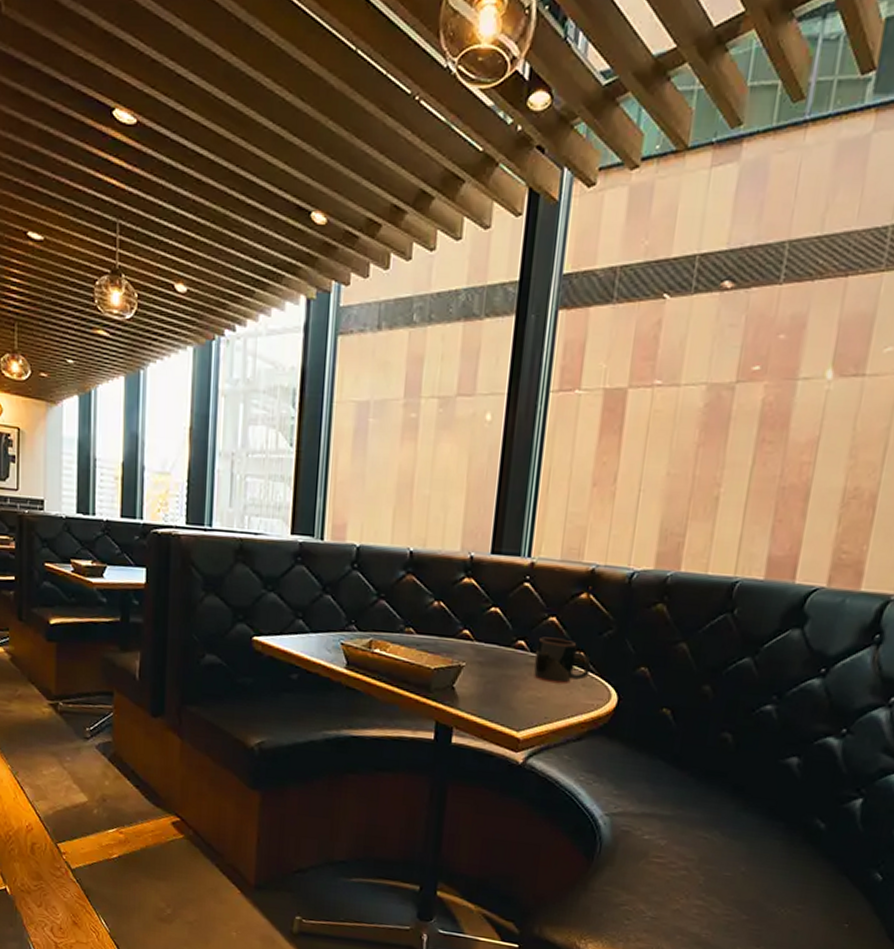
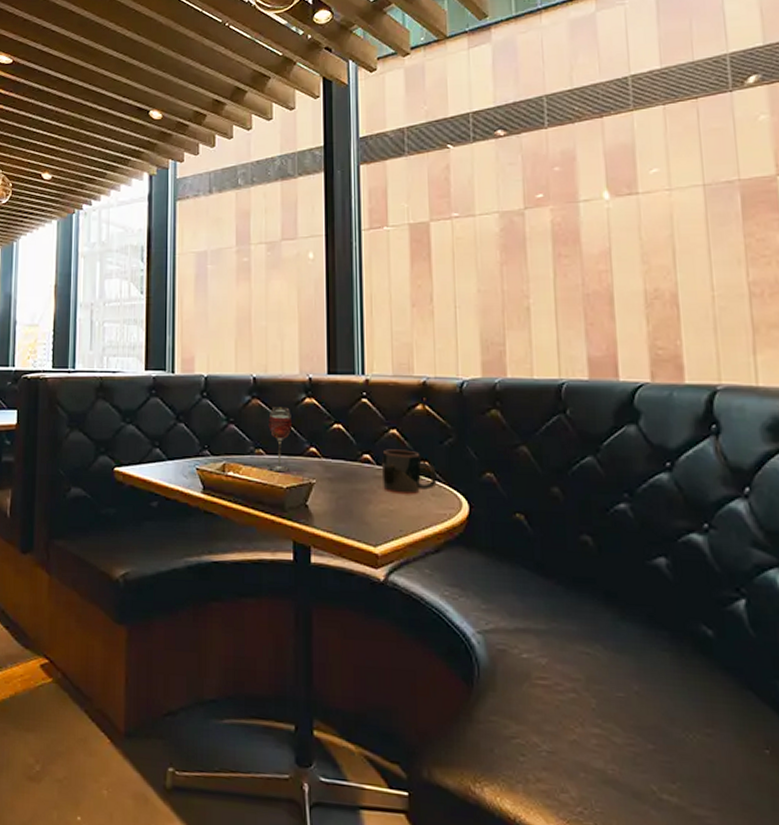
wineglass: none [418,585,448,652] -> present [268,407,293,471]

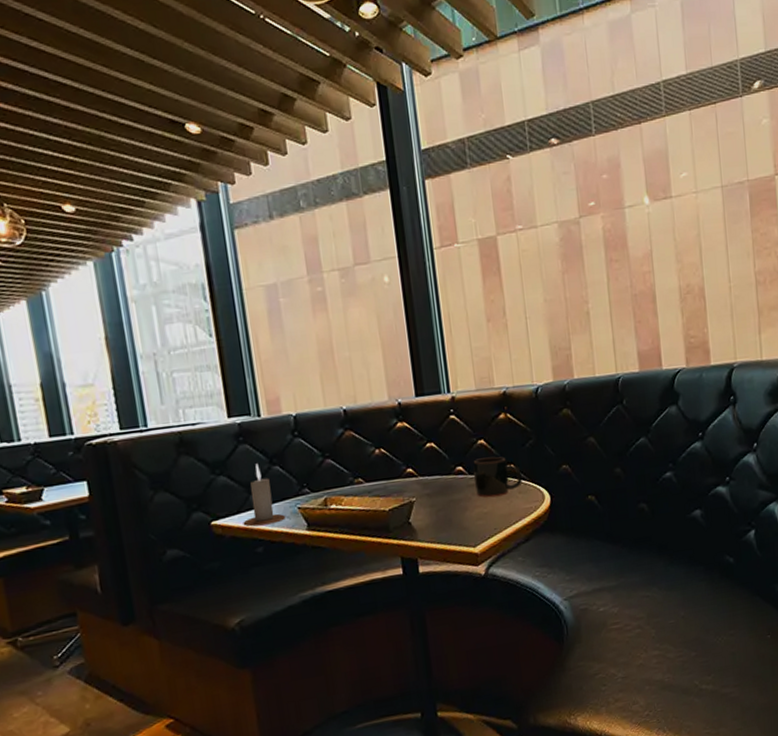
candle: none [143,418,184,481] -> present [243,463,286,527]
wineglass: present [268,407,293,471] -> none [363,434,390,497]

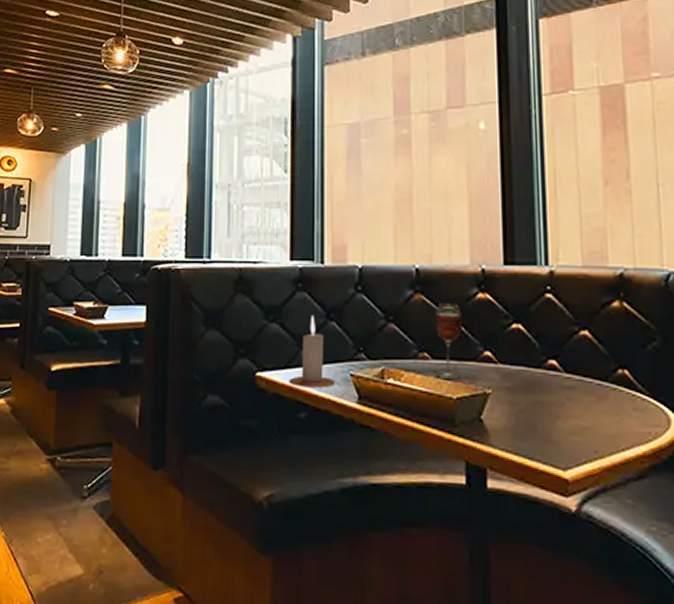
wineglass: none [363,434,390,497] -> present [434,303,463,379]
mug: present [473,456,523,498] -> none [570,354,639,410]

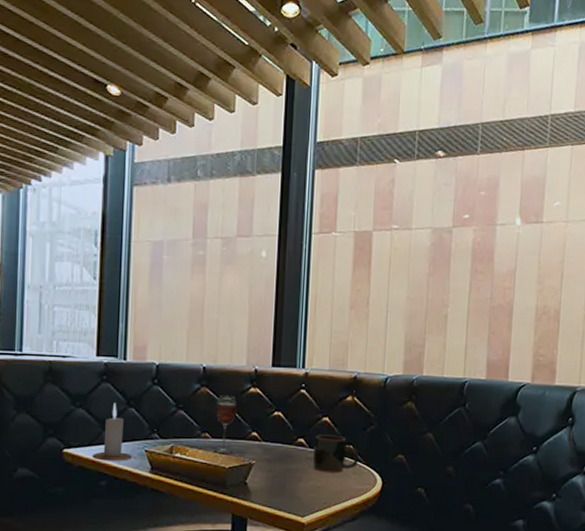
mug: none [570,354,639,410] -> present [312,434,359,474]

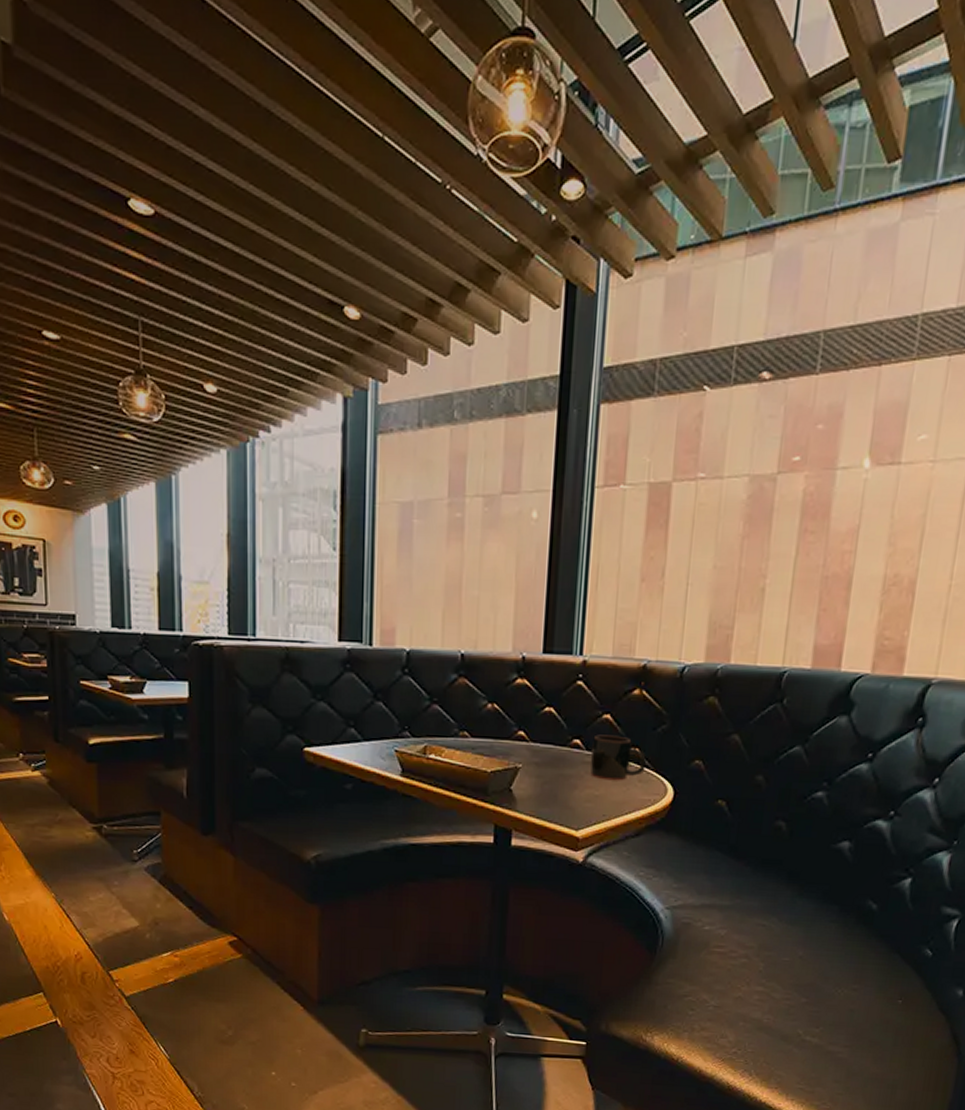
candle: present [92,402,133,461] -> none [336,695,381,762]
wineglass: present [213,395,238,453] -> none [473,687,502,755]

